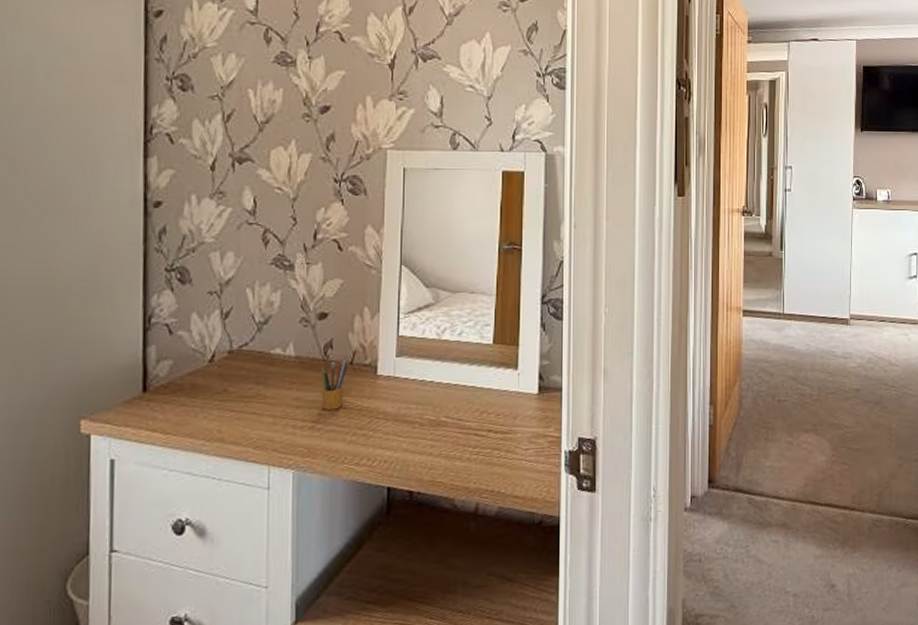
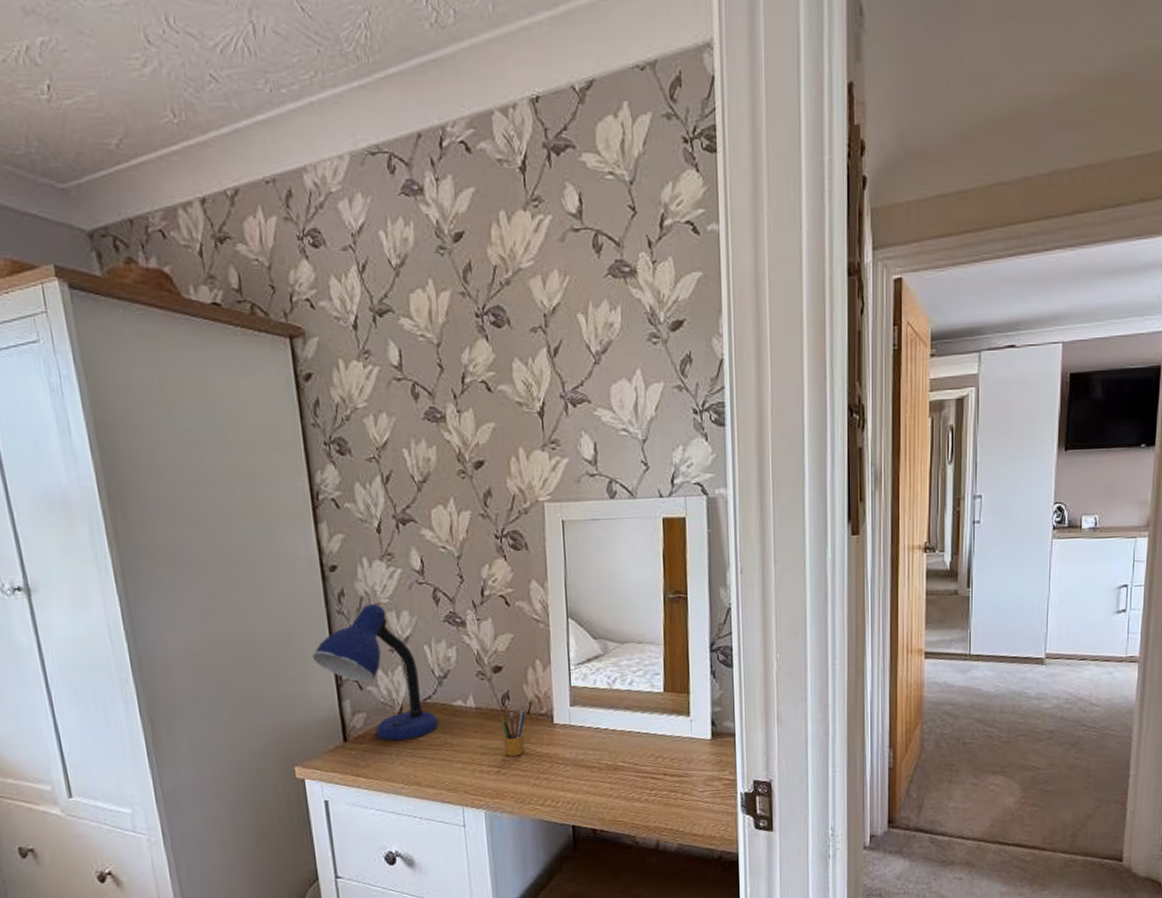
desk lamp: none [120,242,253,393] -> present [312,603,439,742]

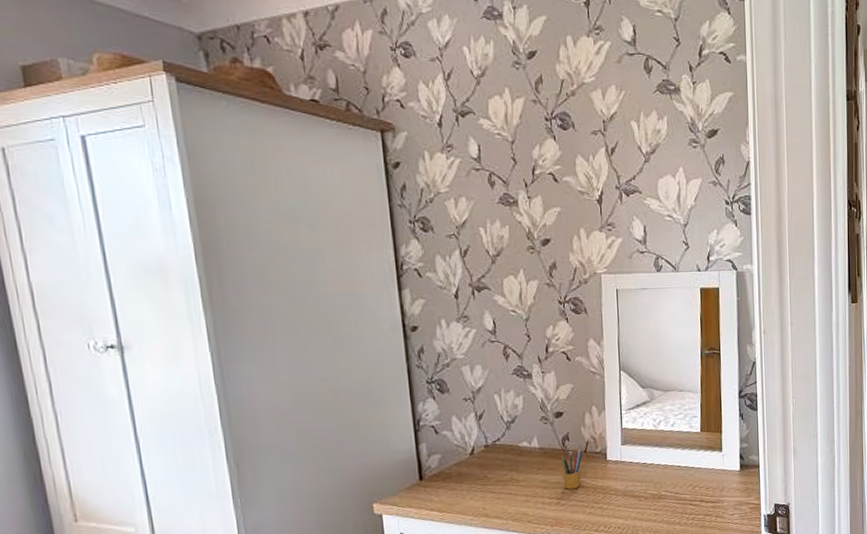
desk lamp: present [312,603,439,742] -> none [392,358,506,480]

